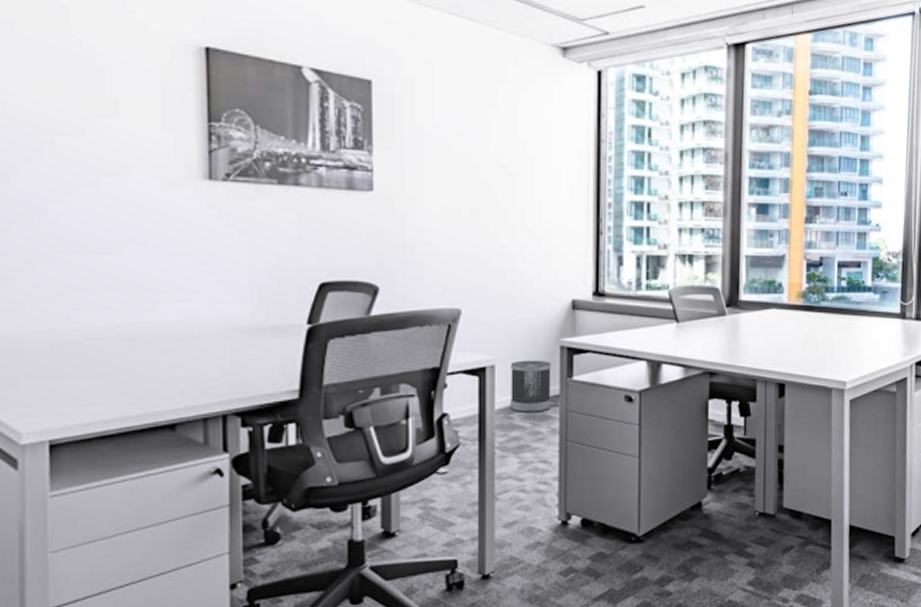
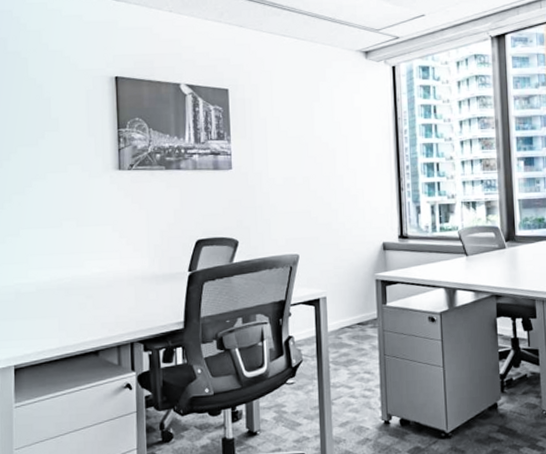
wastebasket: present [511,360,551,413] -> none [338,291,371,334]

